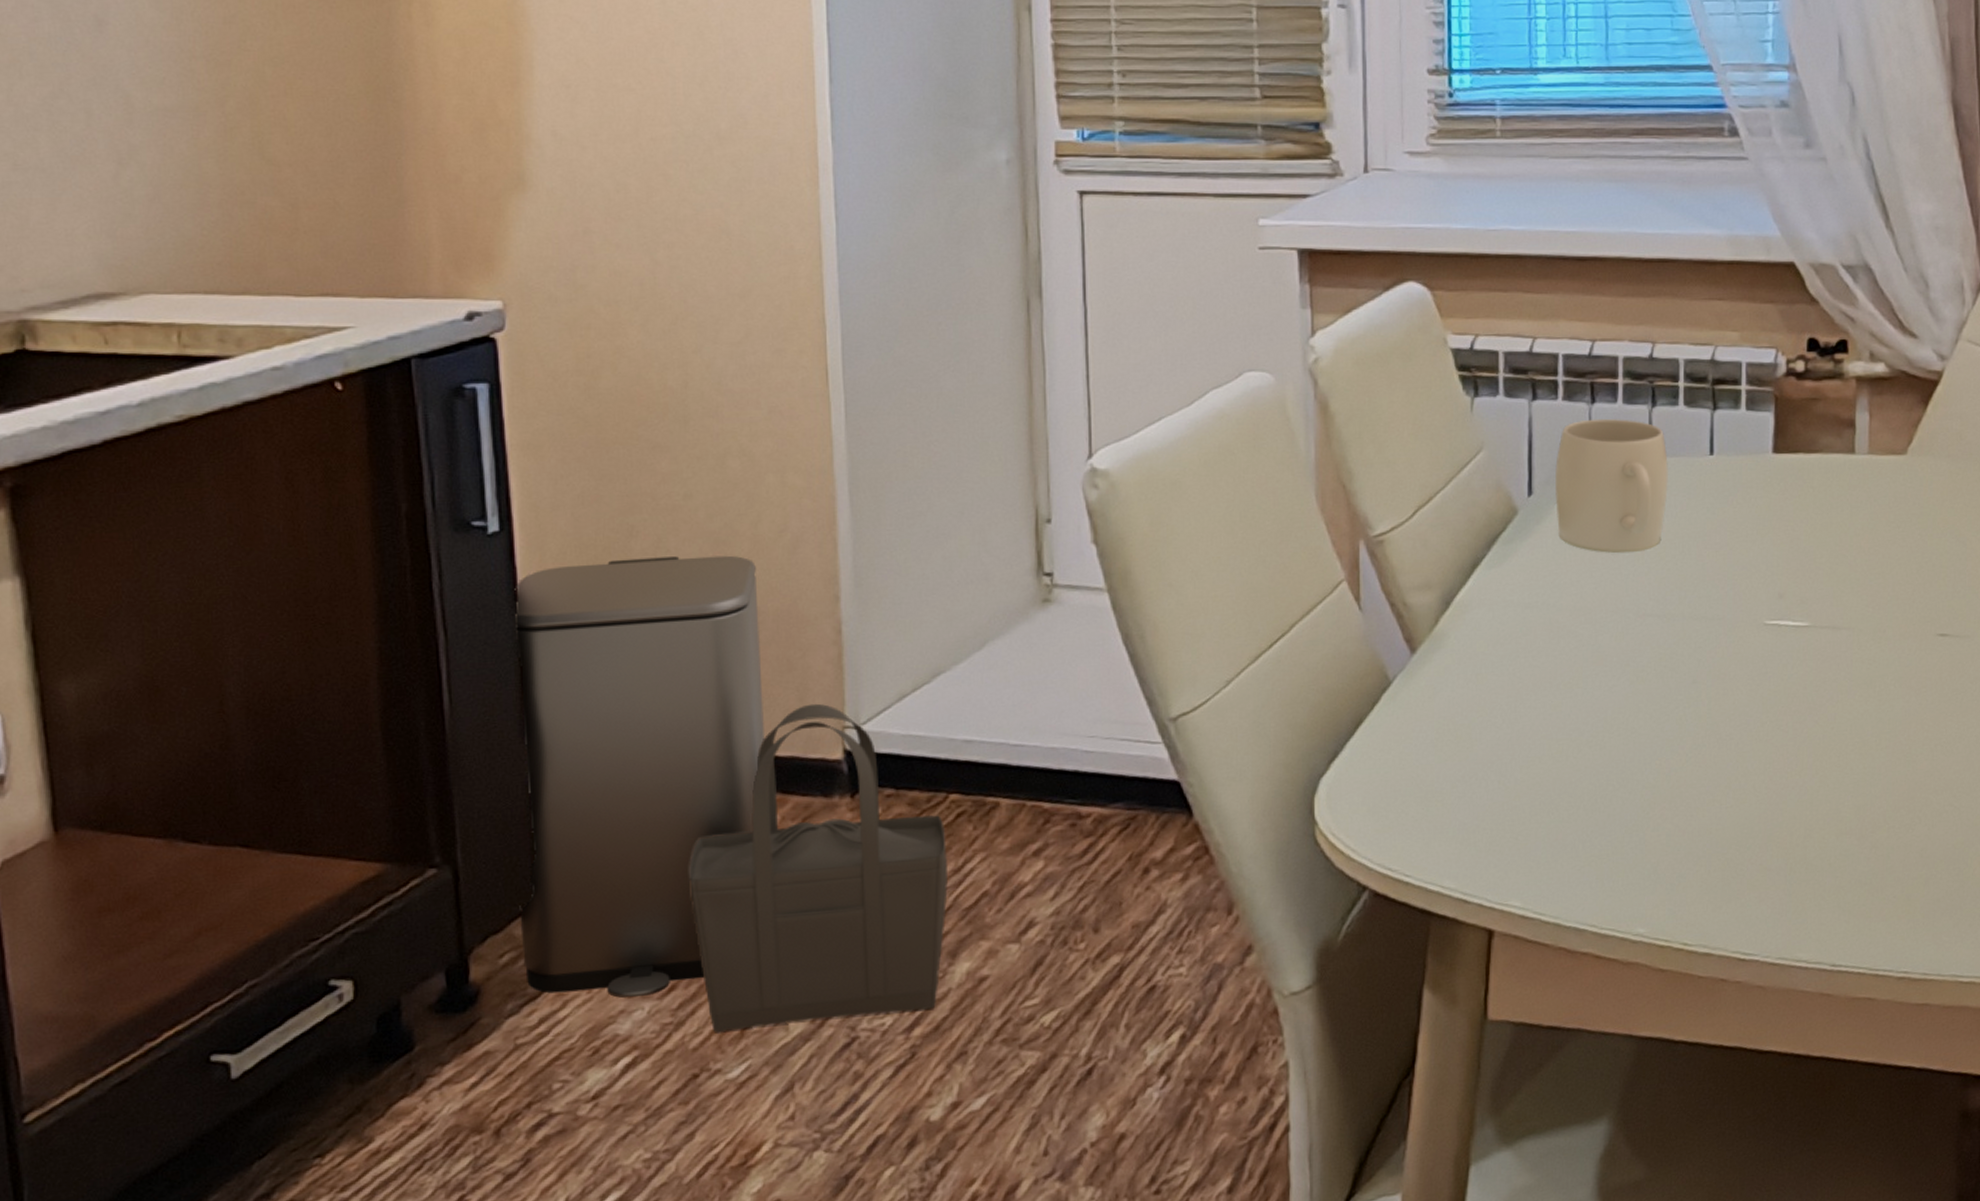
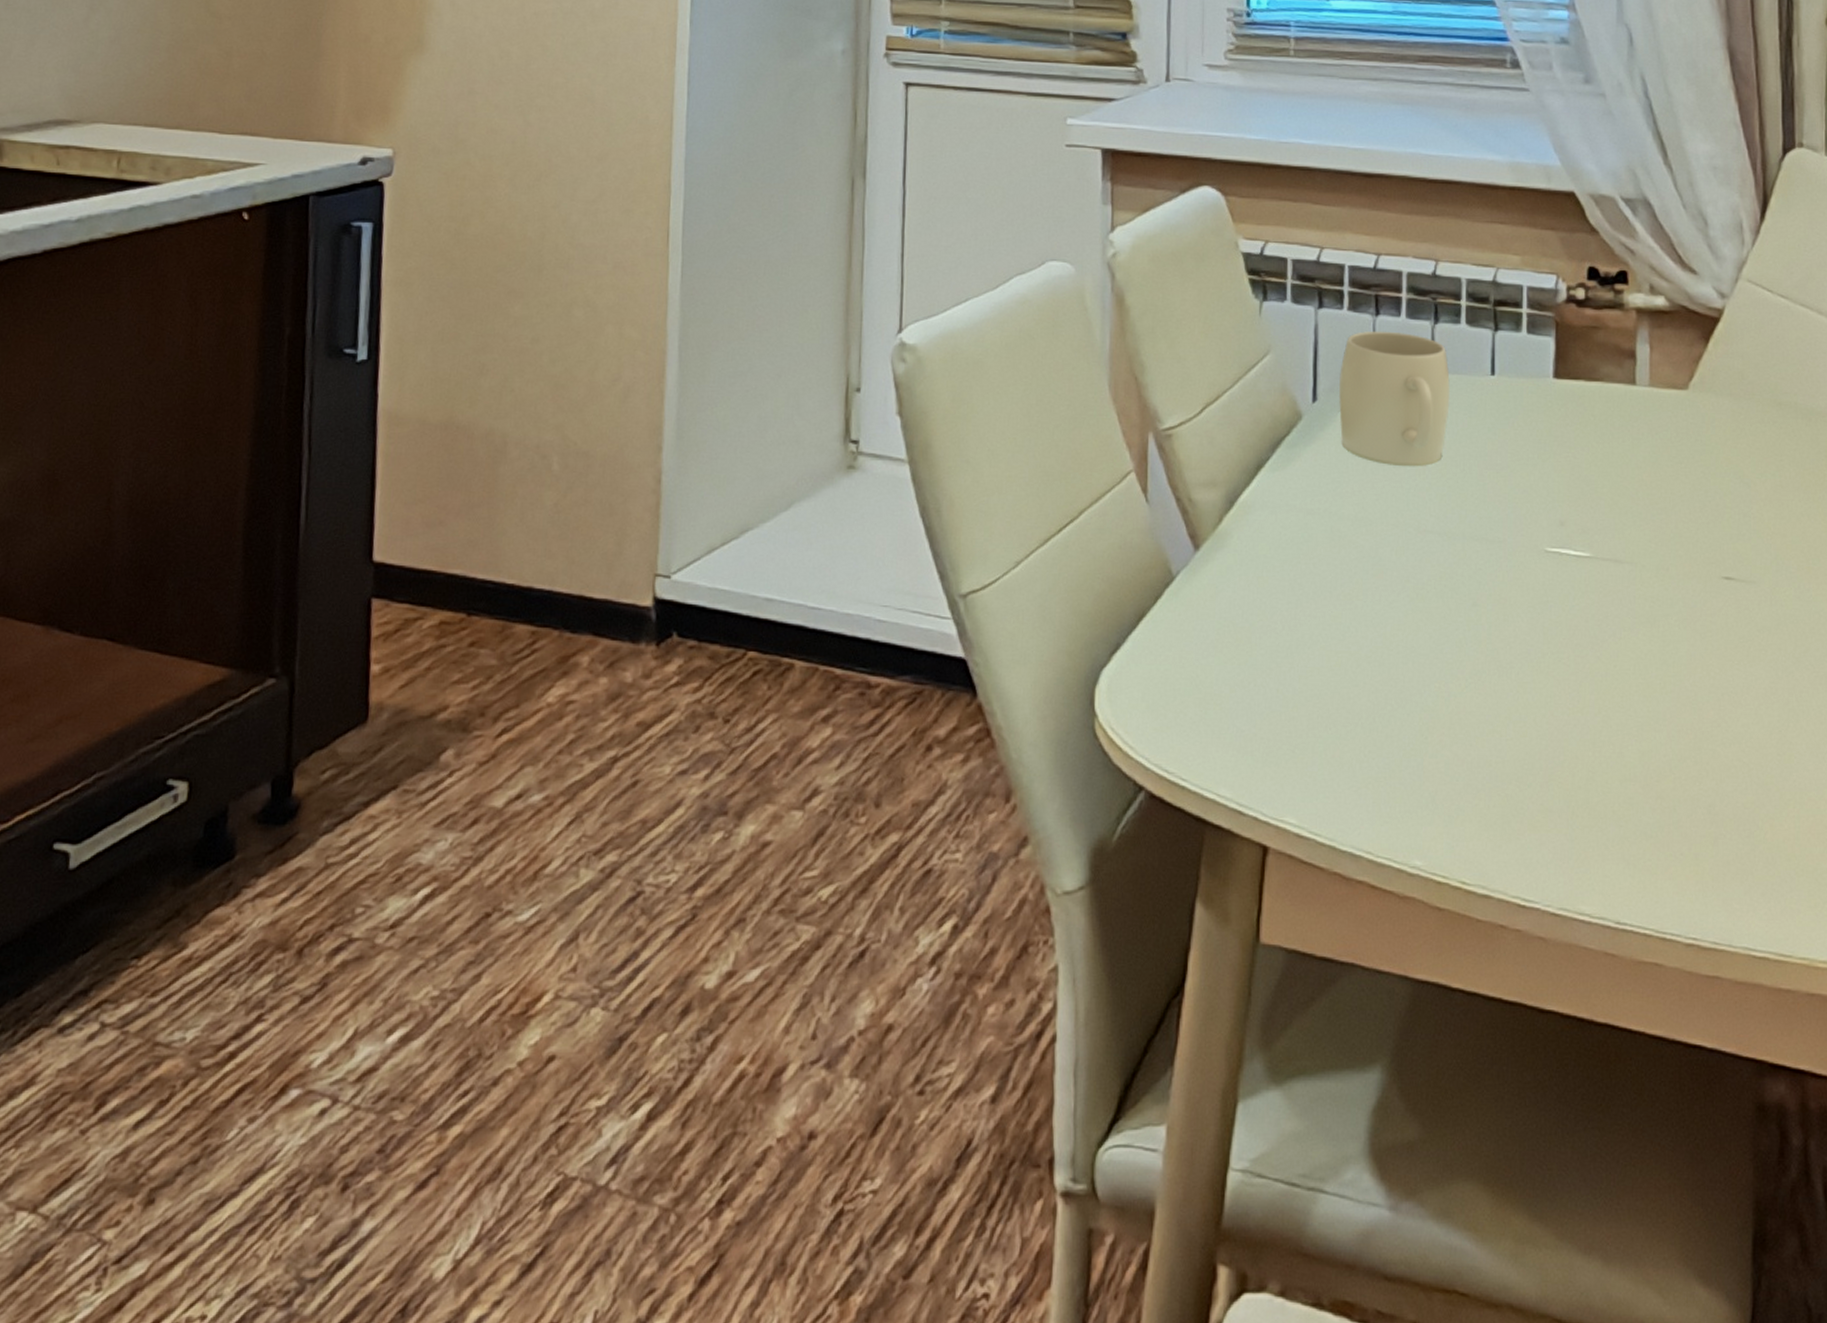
pedal bin: present [514,555,764,999] -> none [342,395,589,828]
shopping bag: present [688,703,948,1032] -> none [500,549,742,872]

